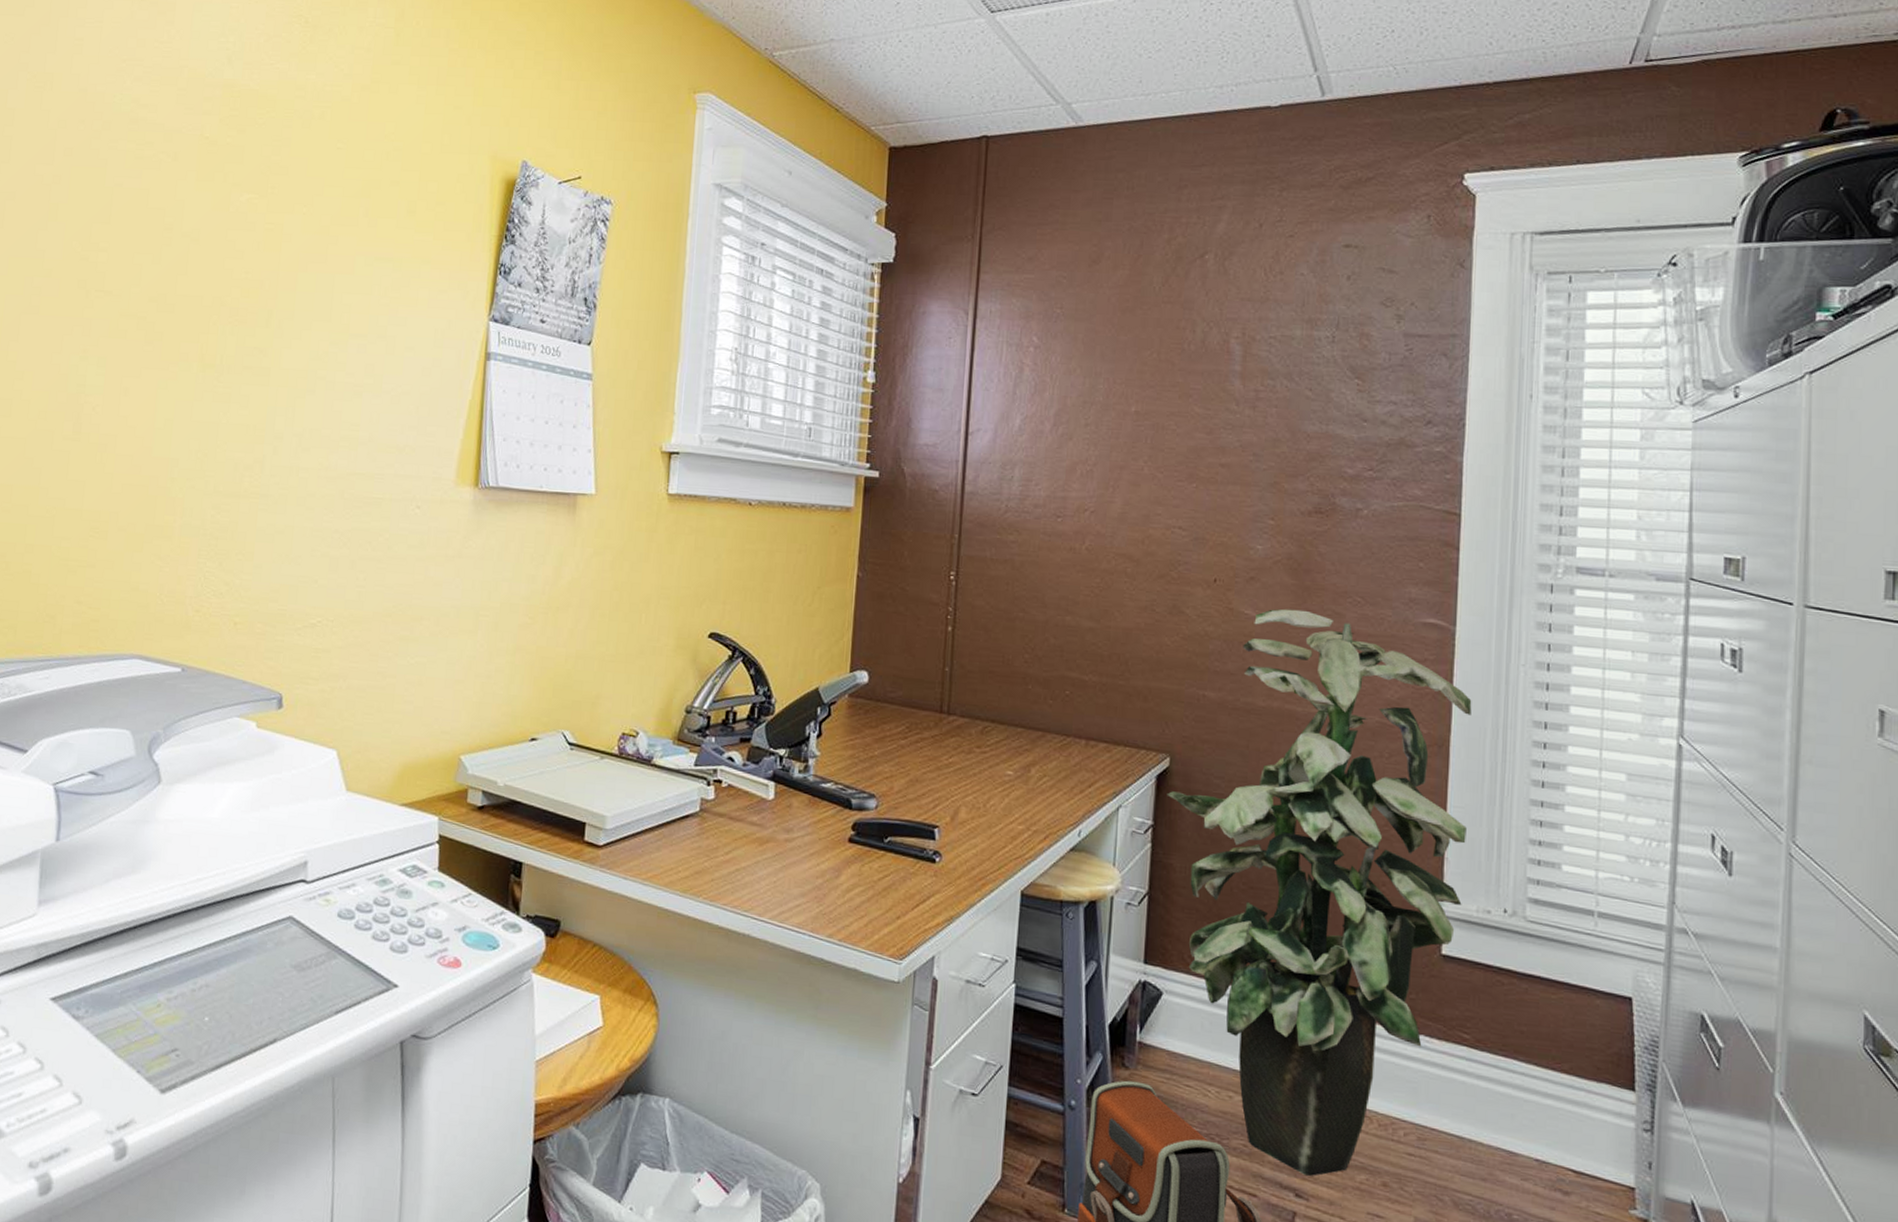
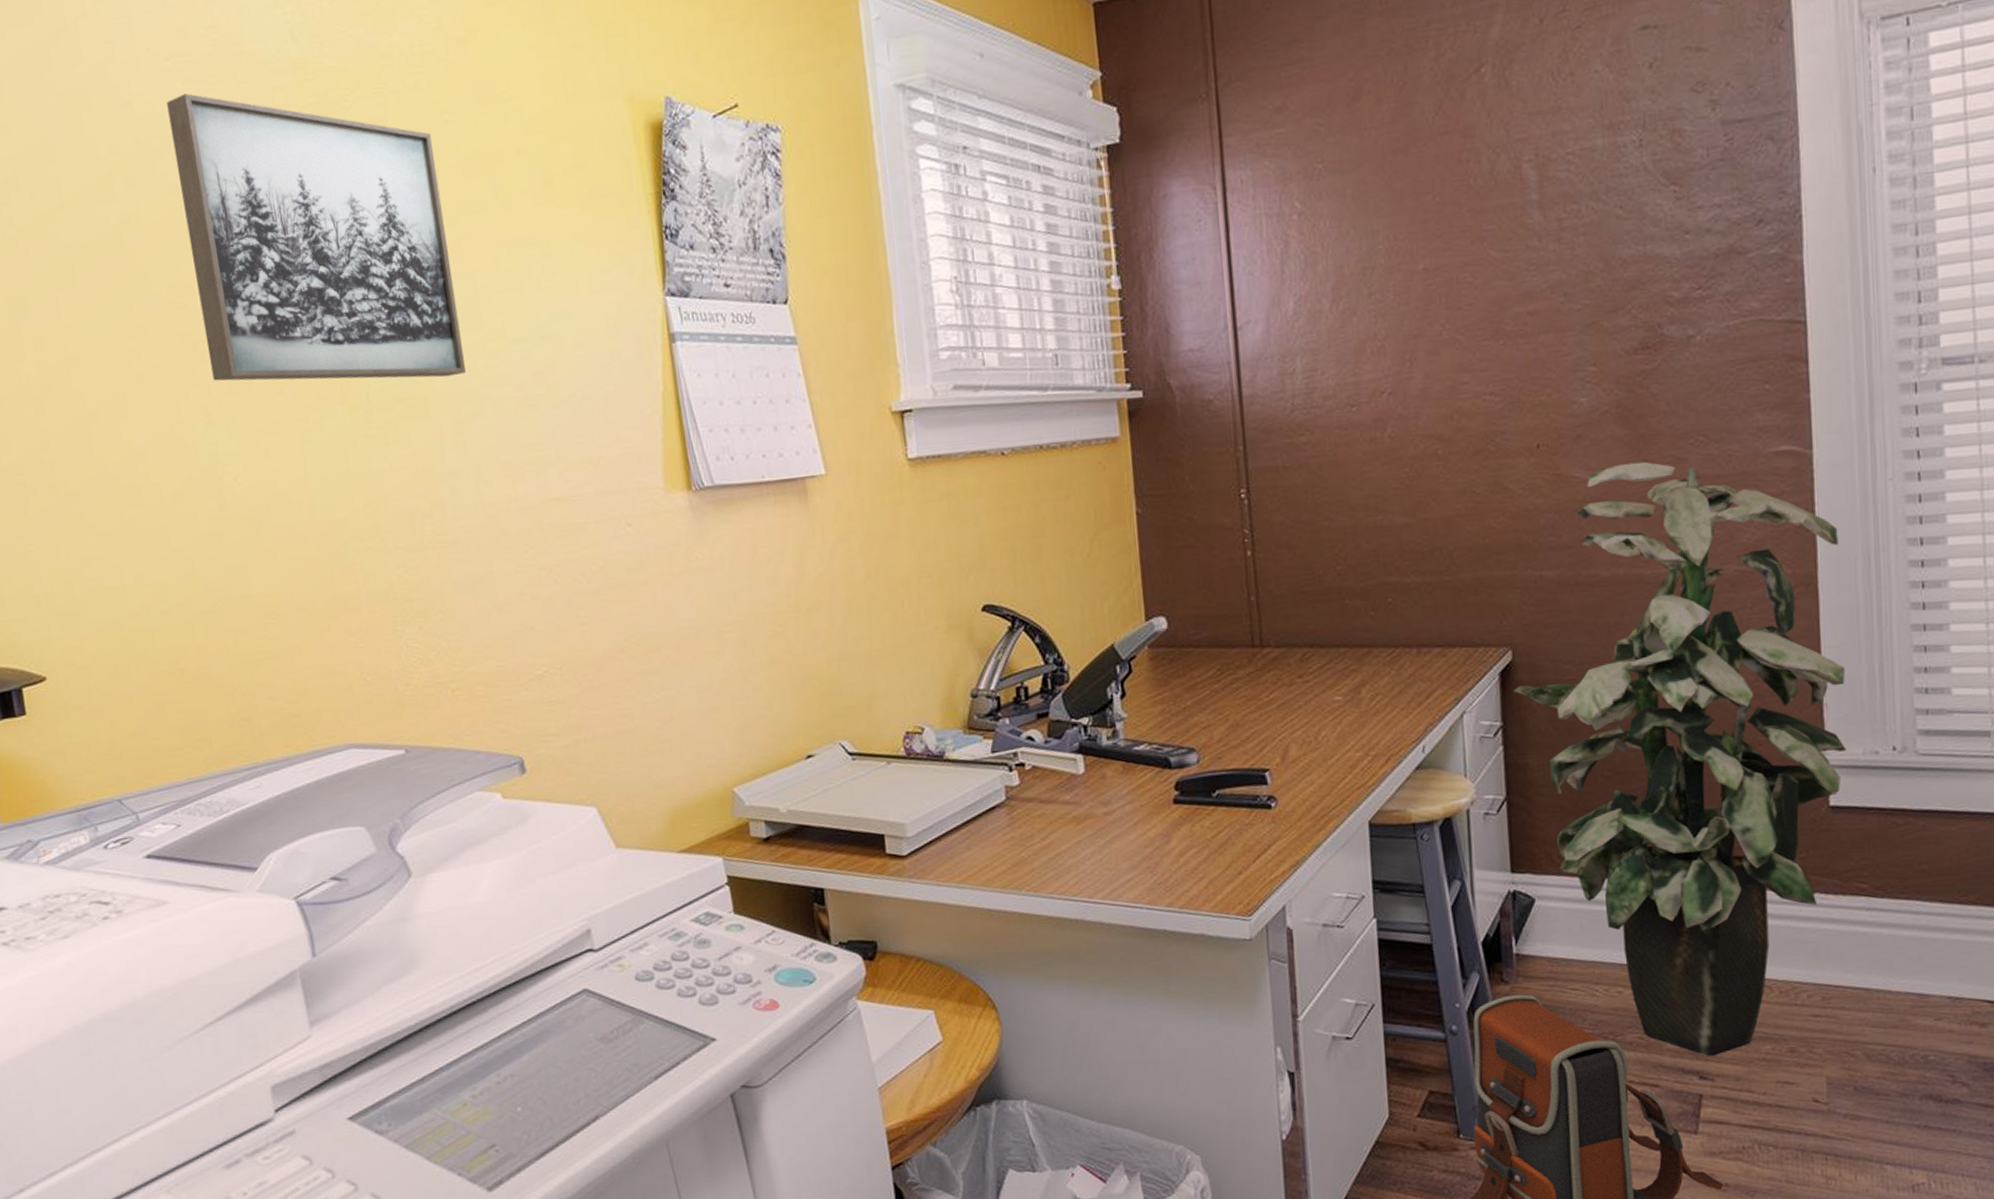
wall art: none [96,90,324,356] -> present [167,93,466,381]

